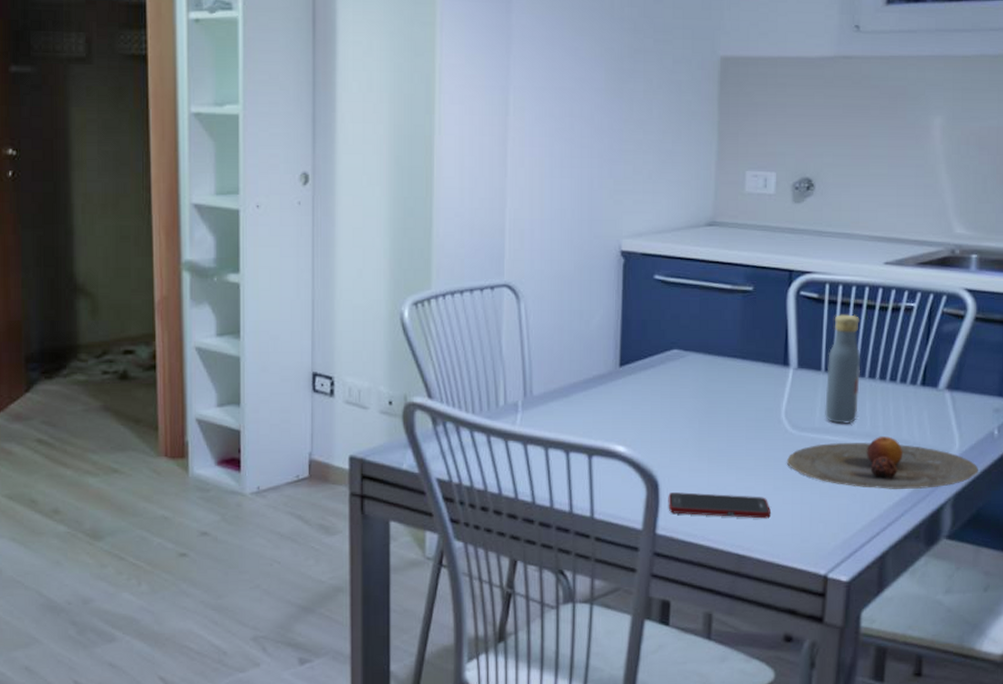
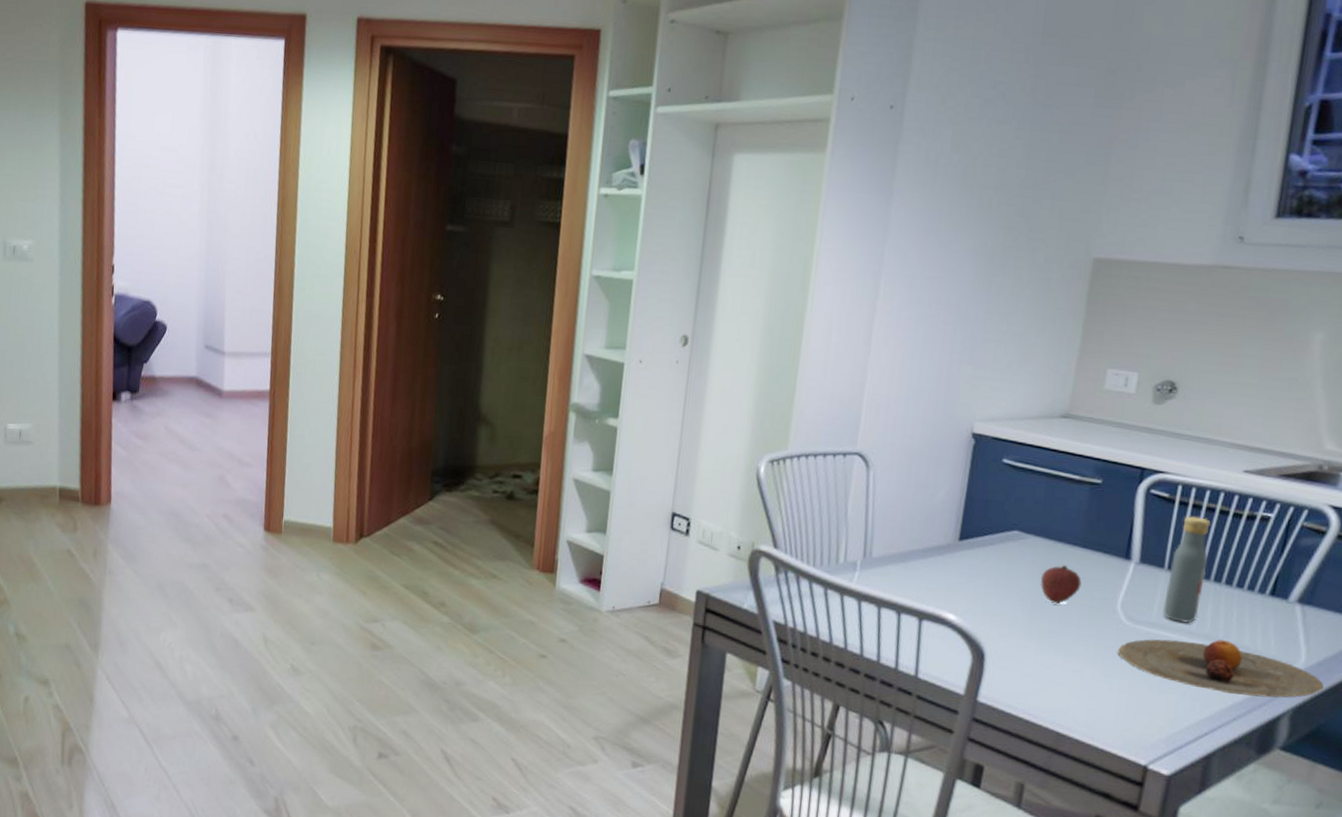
cell phone: present [668,492,771,519] -> none [992,664,1096,703]
fruit: none [704,380,745,422] -> present [1040,565,1082,605]

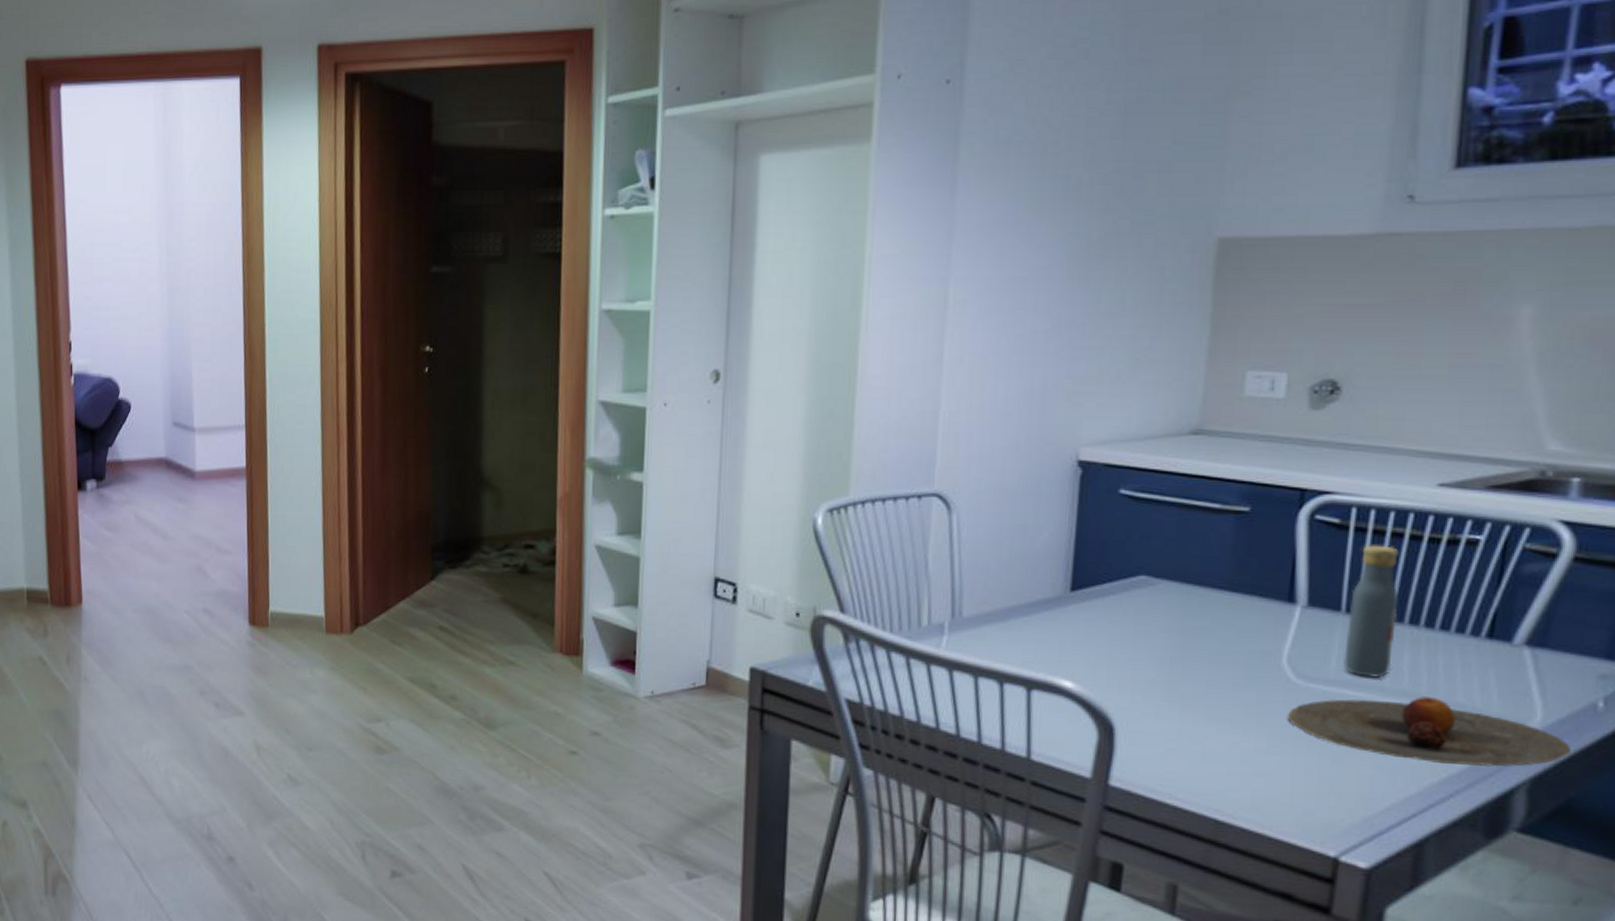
fruit: present [1040,565,1082,605] -> none [1179,614,1233,663]

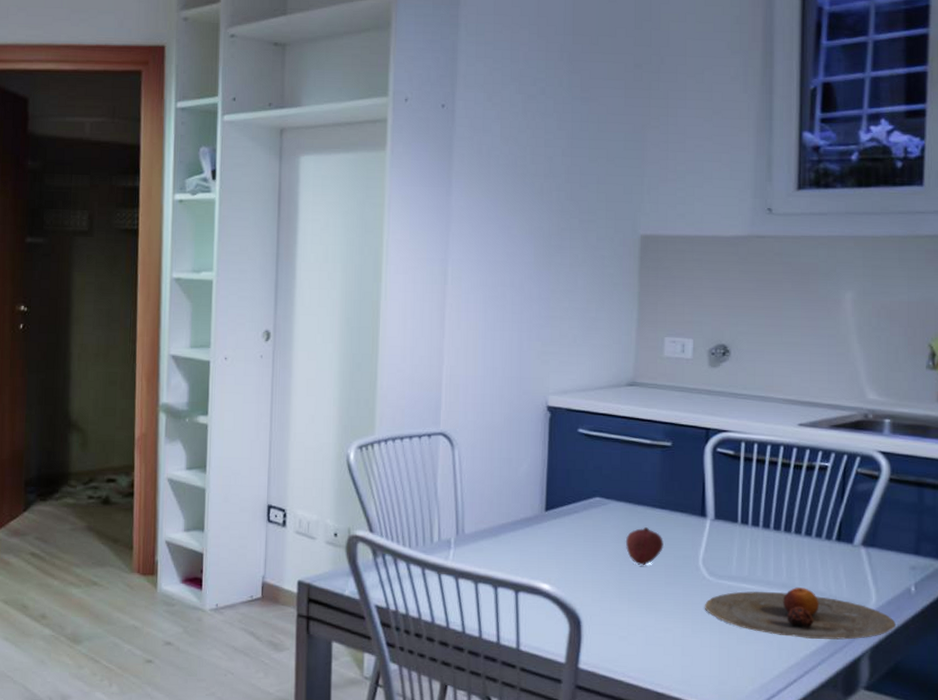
fruit: none [1179,614,1233,663] -> present [625,527,664,566]
vodka: present [1344,545,1399,678] -> none [741,471,777,574]

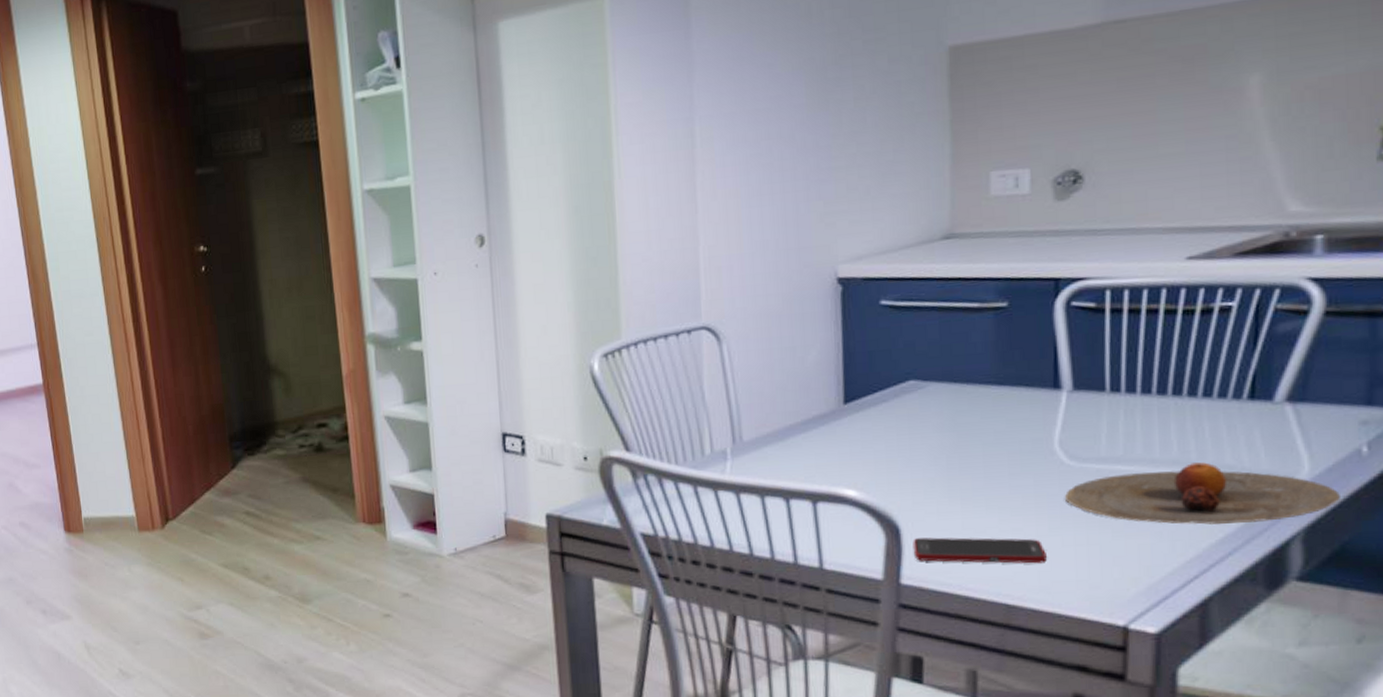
cell phone: none [590,630,689,660] -> present [913,537,1047,564]
fruit: present [625,527,664,566] -> none [952,409,1004,457]

